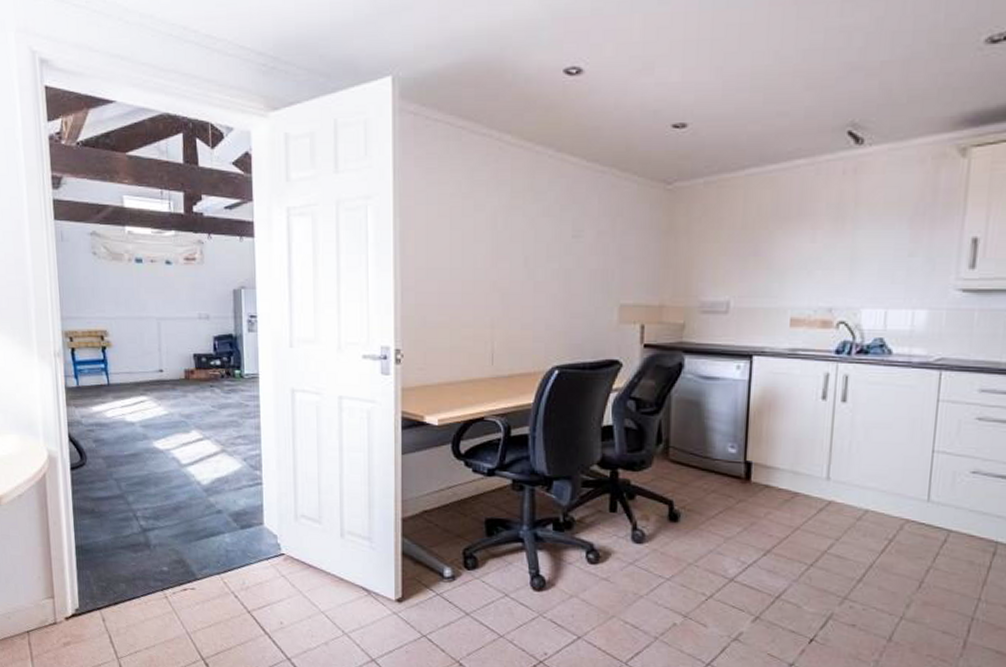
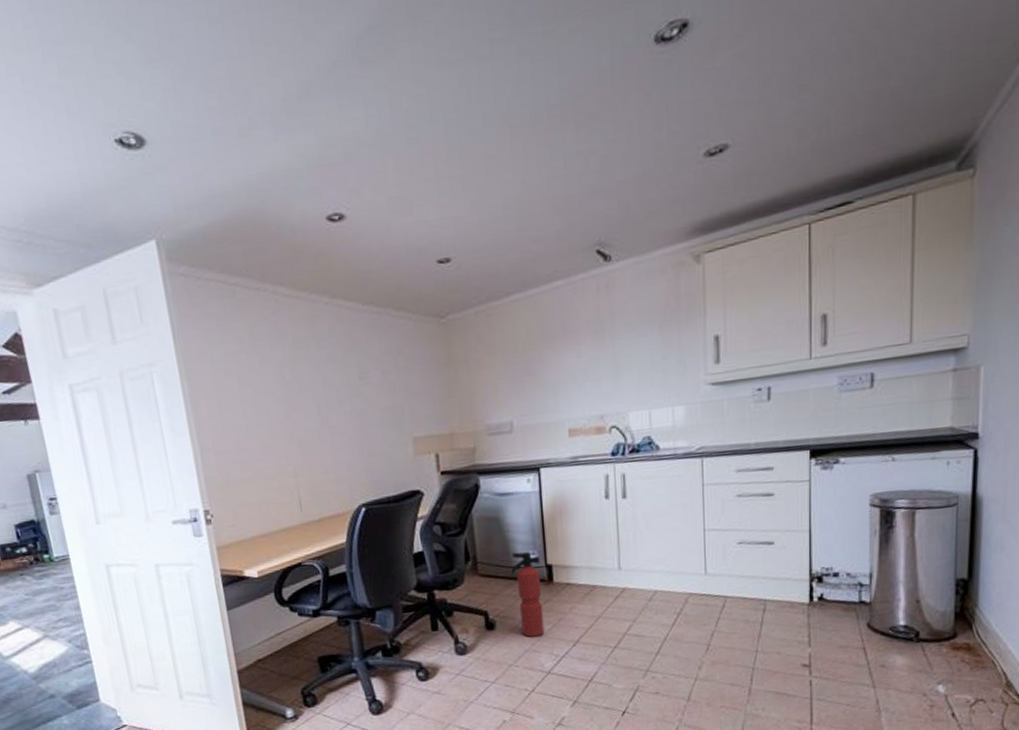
fire extinguisher: none [705,442,738,538] -> present [511,552,545,637]

